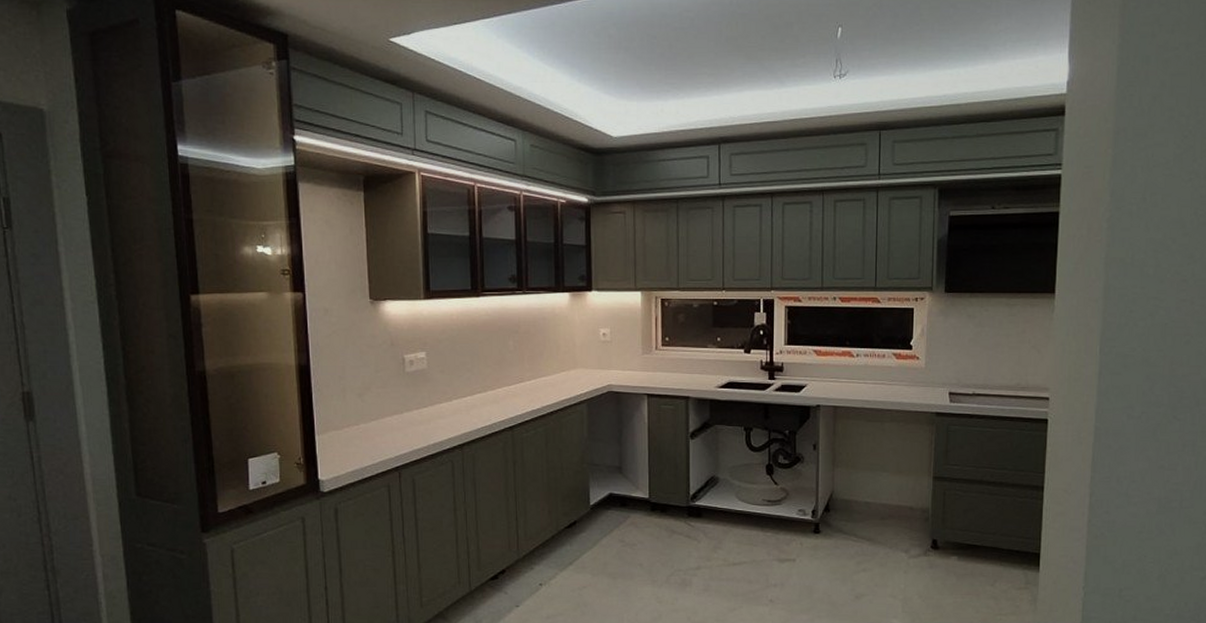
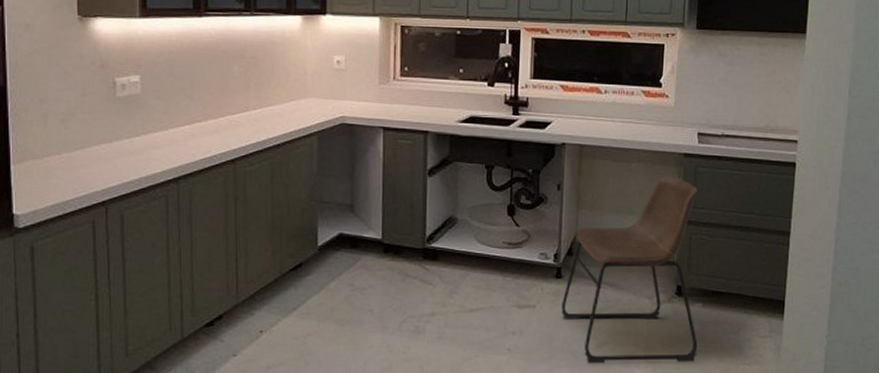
chair: none [820,433,954,614] -> present [561,175,698,364]

